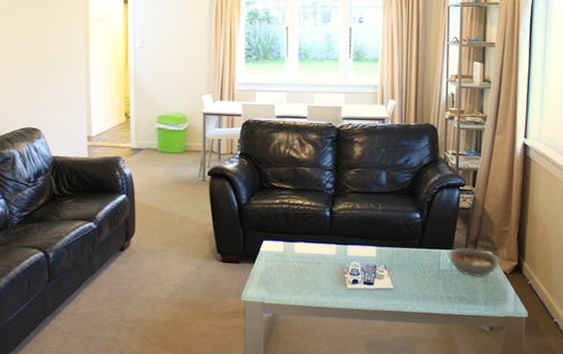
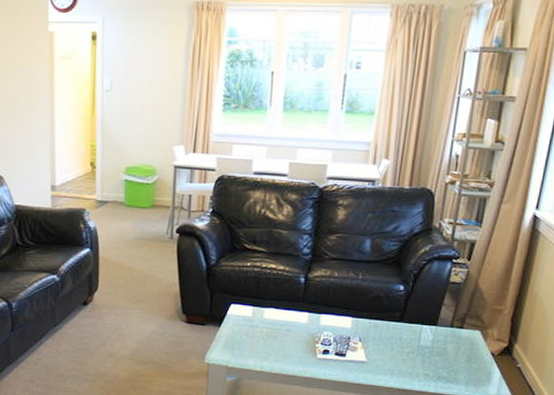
bowl: present [448,247,500,277] -> none [431,324,489,356]

